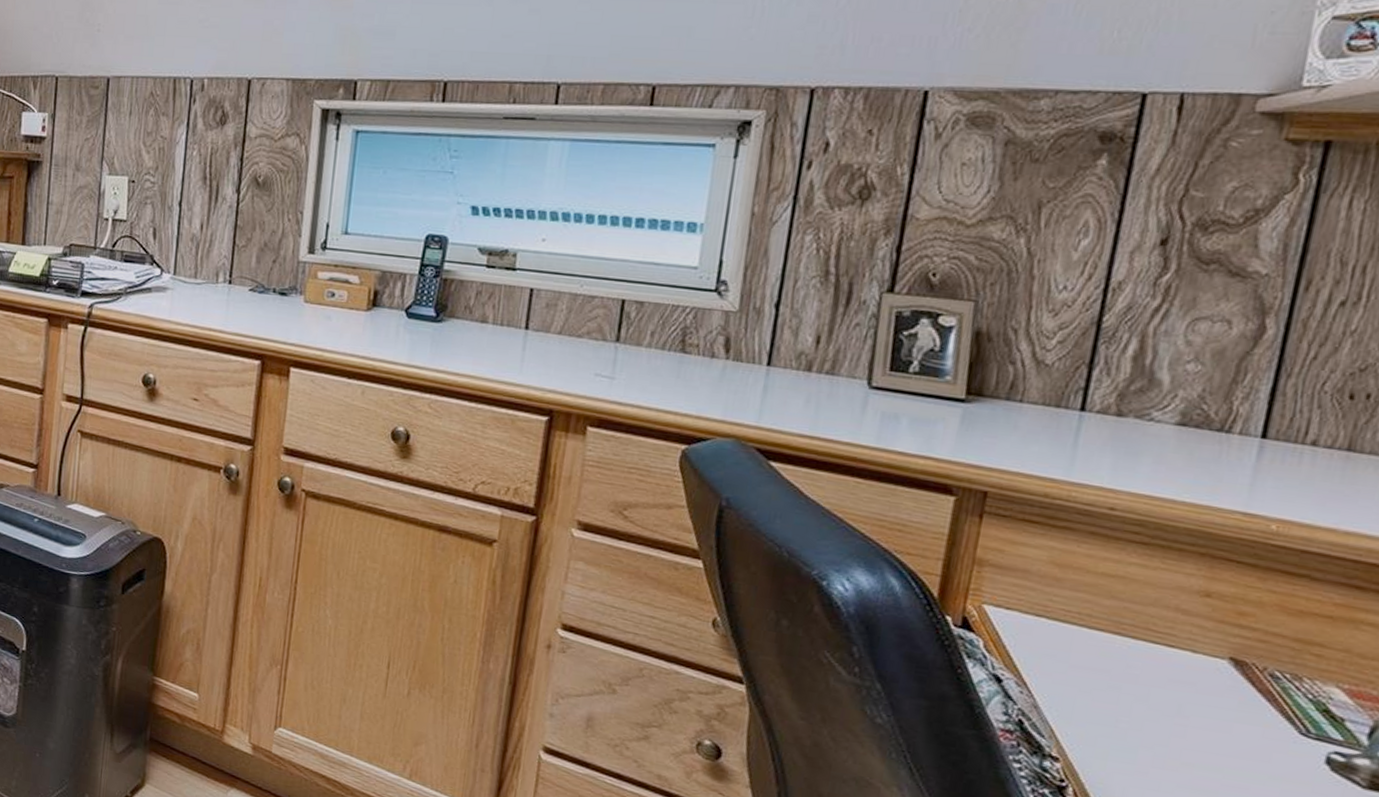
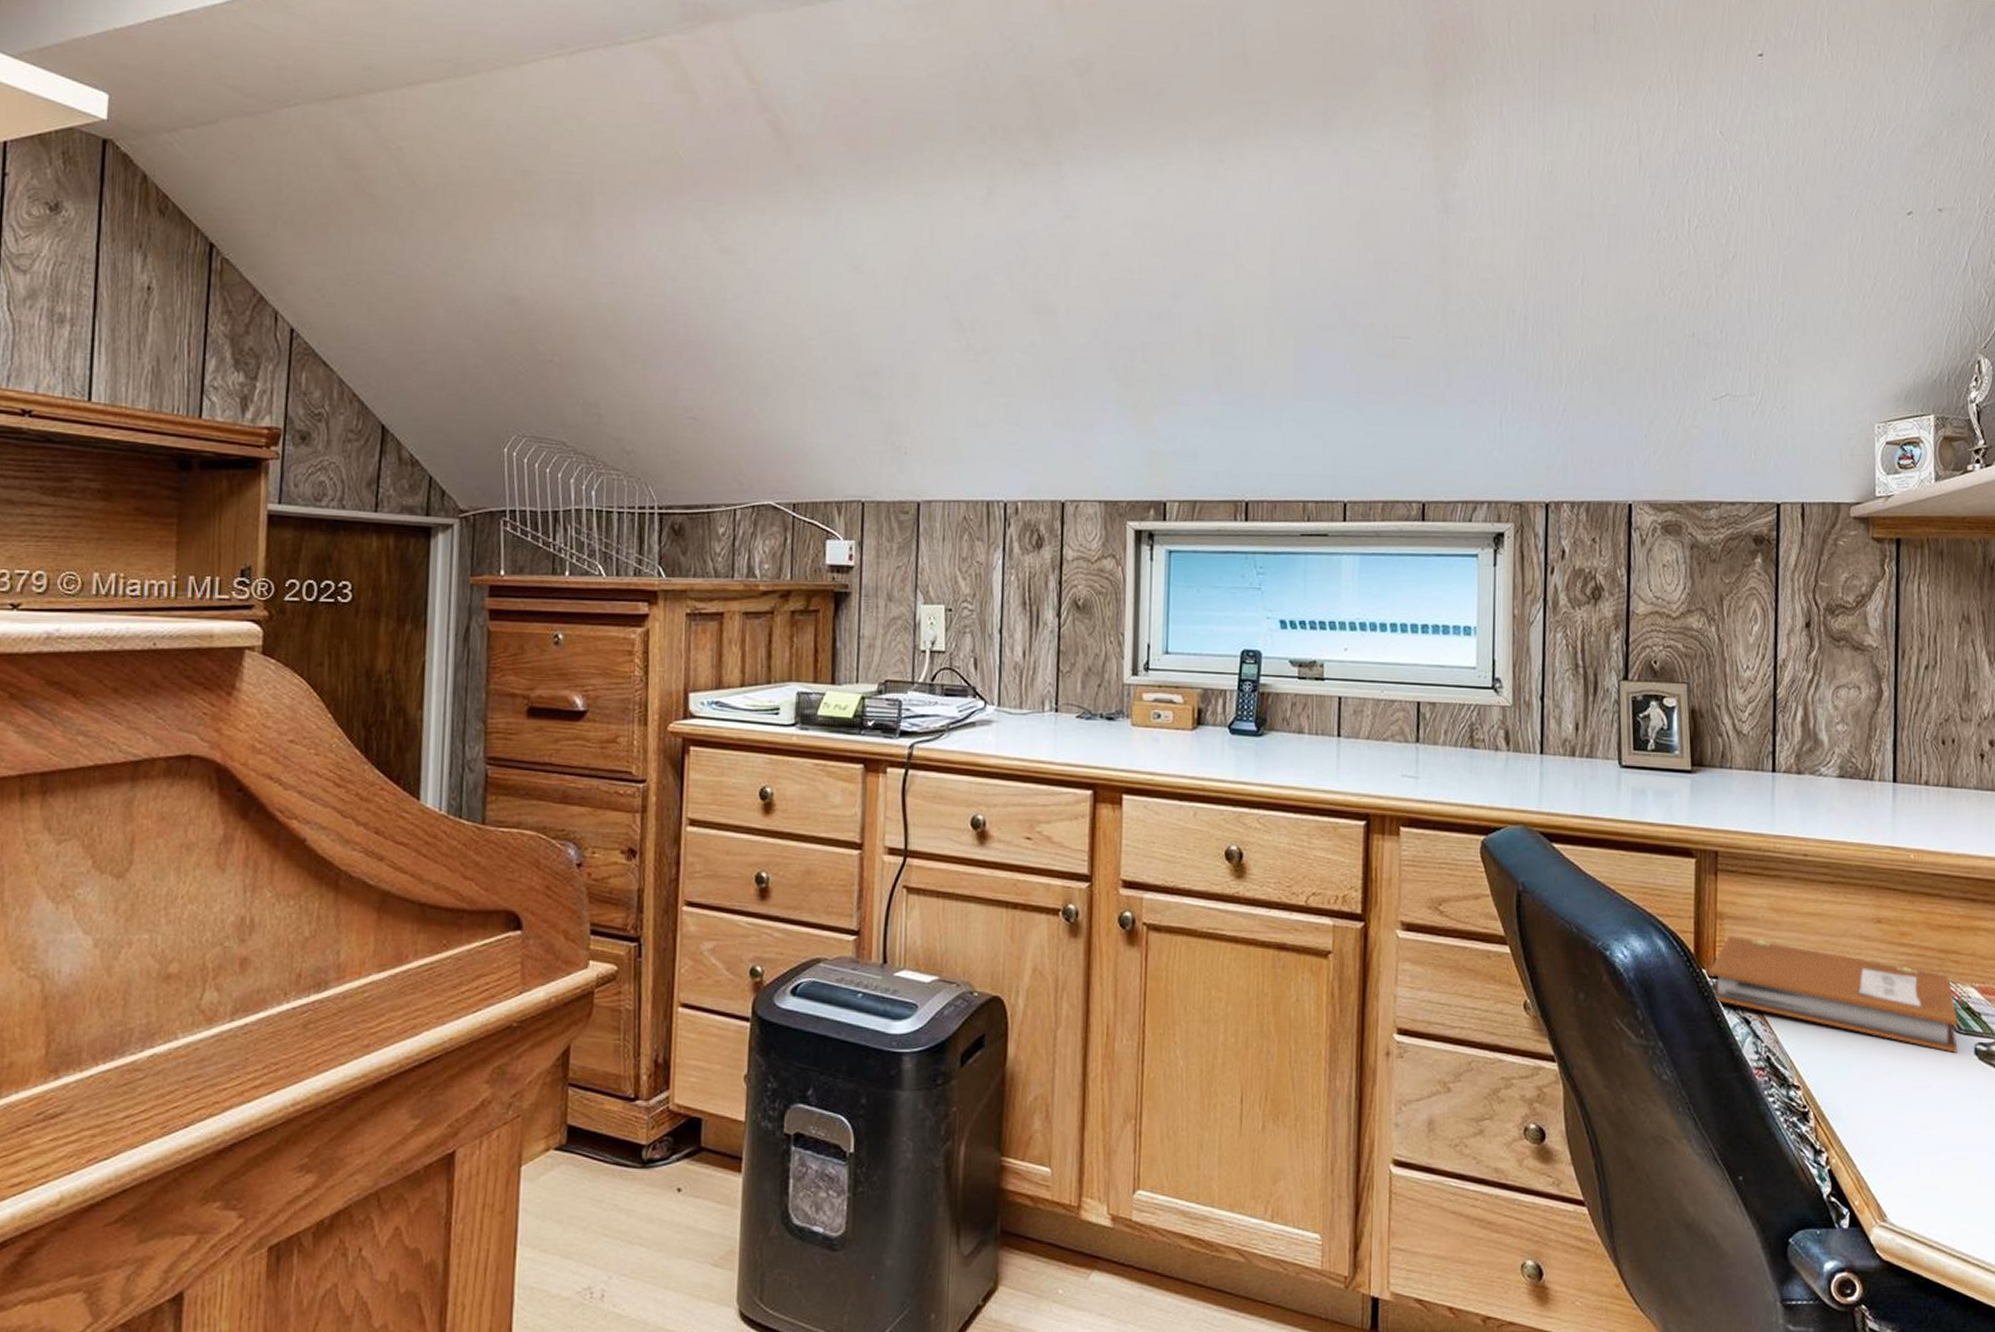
notebook: none [954,584,1319,758] -> present [1709,935,1962,1053]

